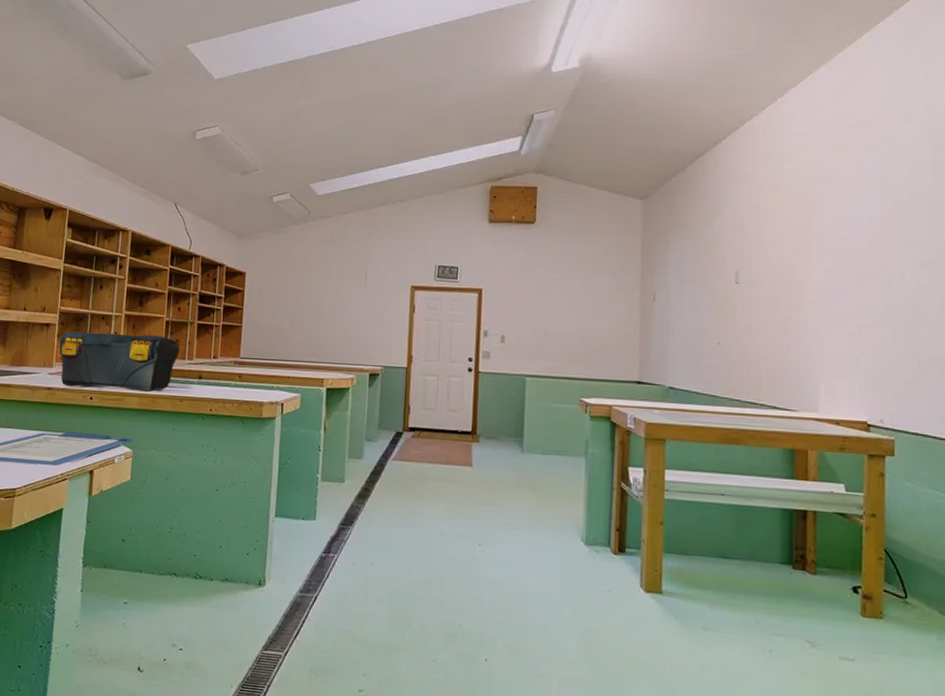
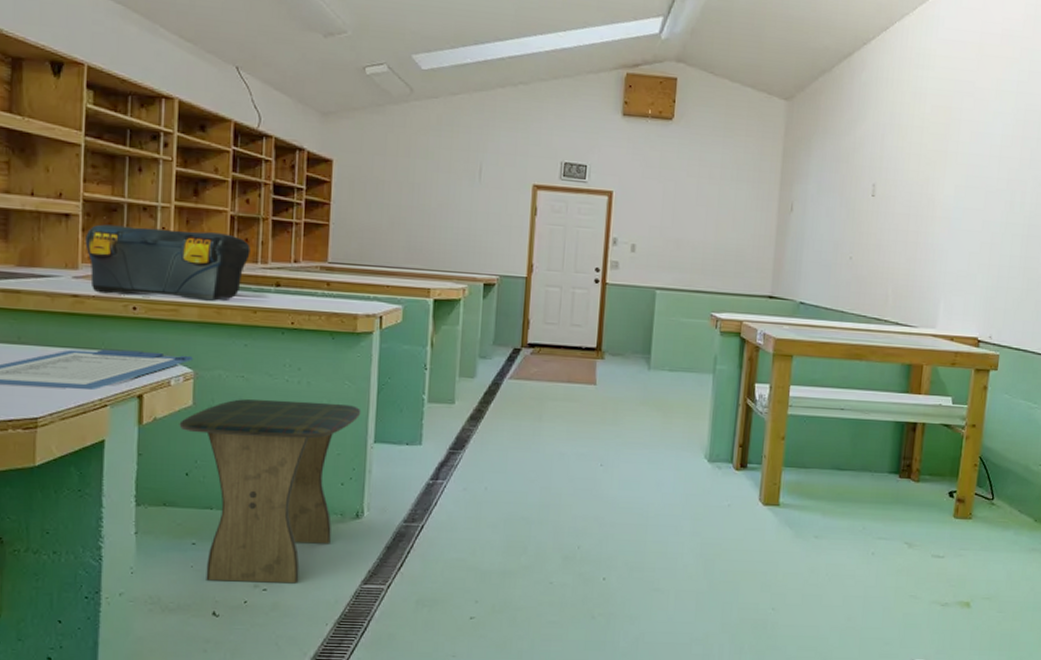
stool: none [119,475,265,645] -> present [179,399,361,584]

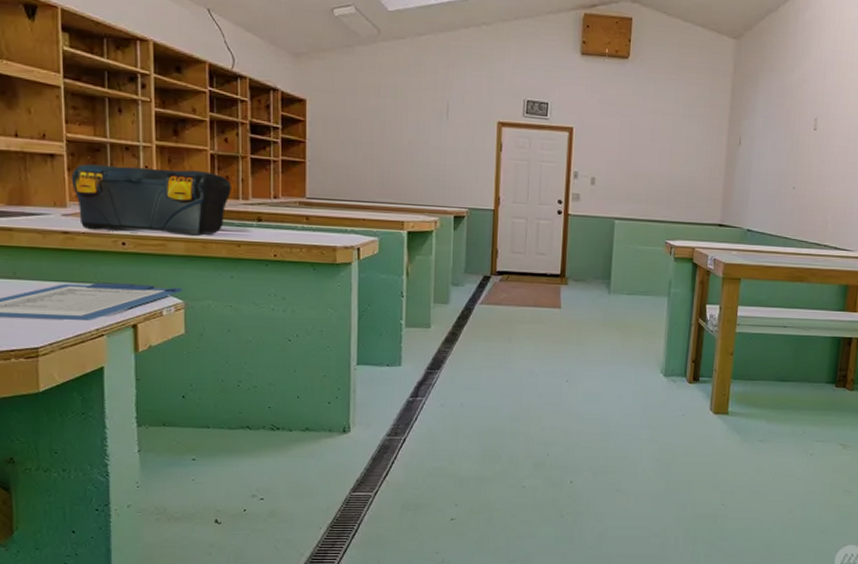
stool: present [179,399,361,584] -> none [173,327,344,493]

